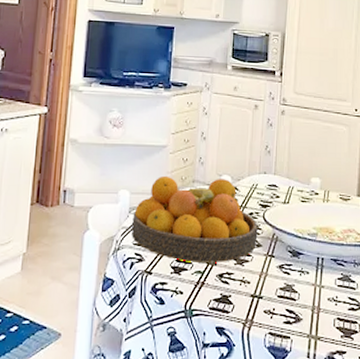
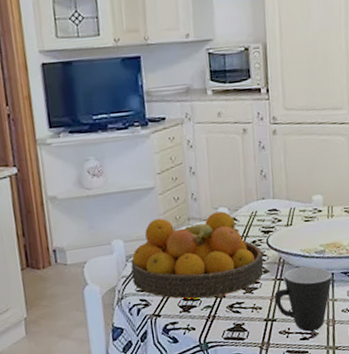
mug: none [263,247,321,316] -> present [274,266,332,332]

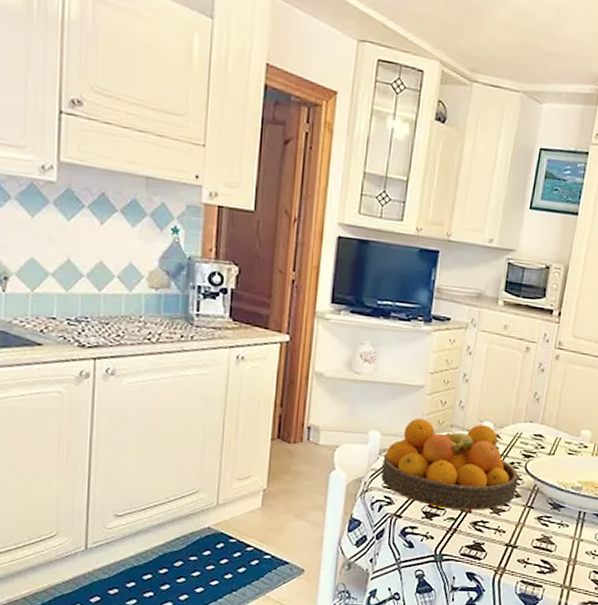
mug: present [274,266,332,332] -> none [520,499,583,567]

